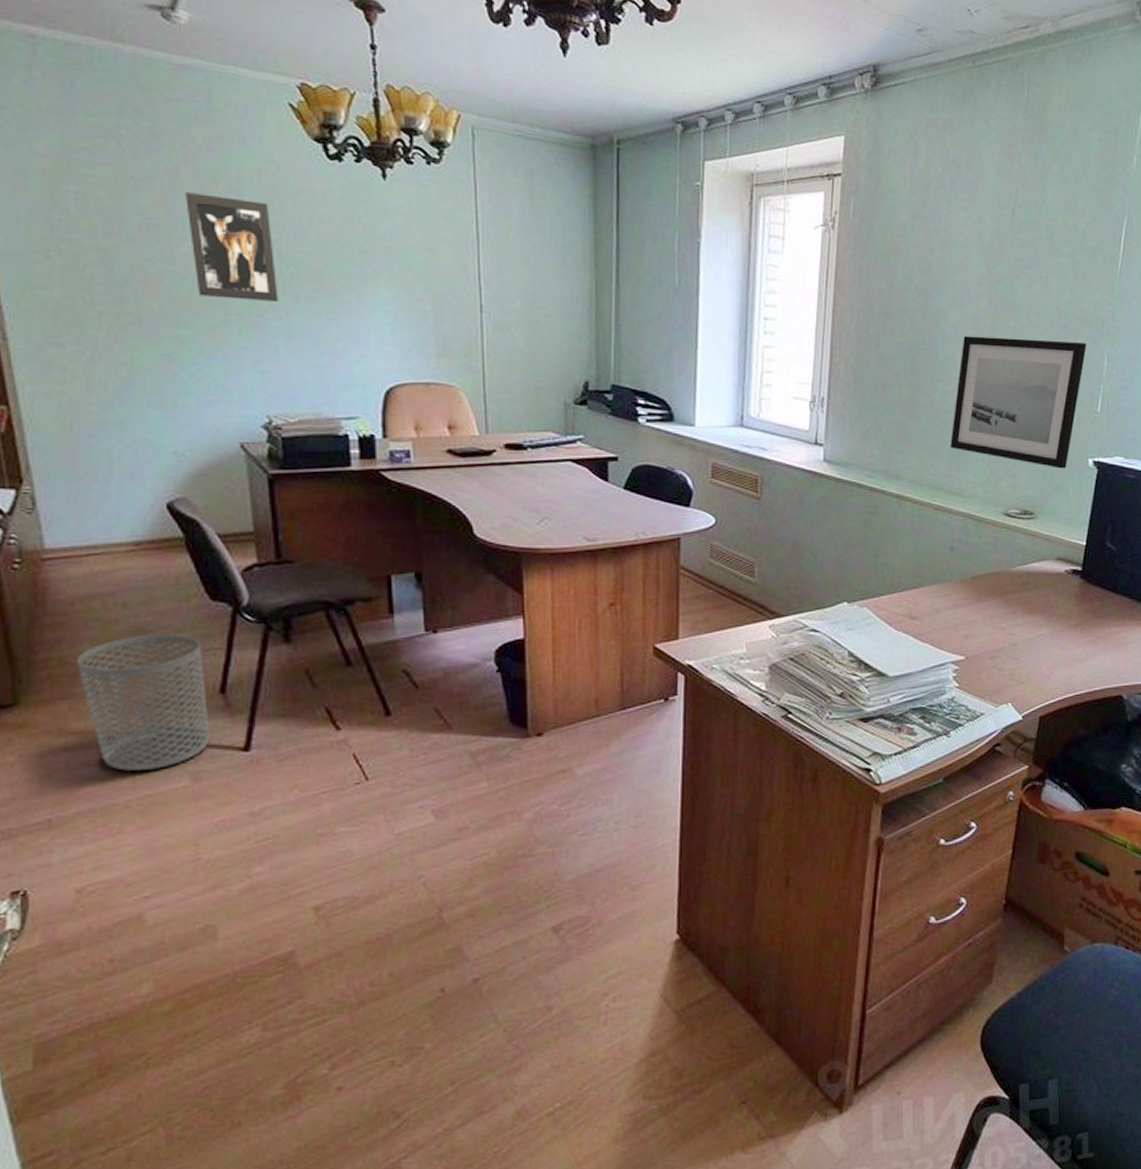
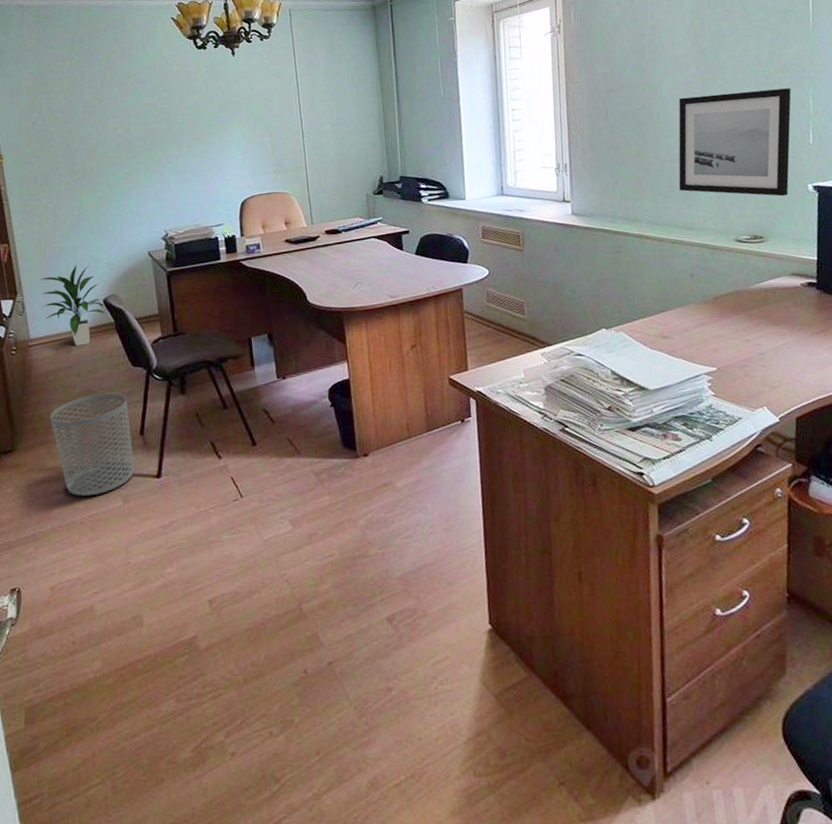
indoor plant: none [63,448,172,566] -> present [40,264,107,346]
wall art: present [186,192,279,301] -> none [111,85,169,154]

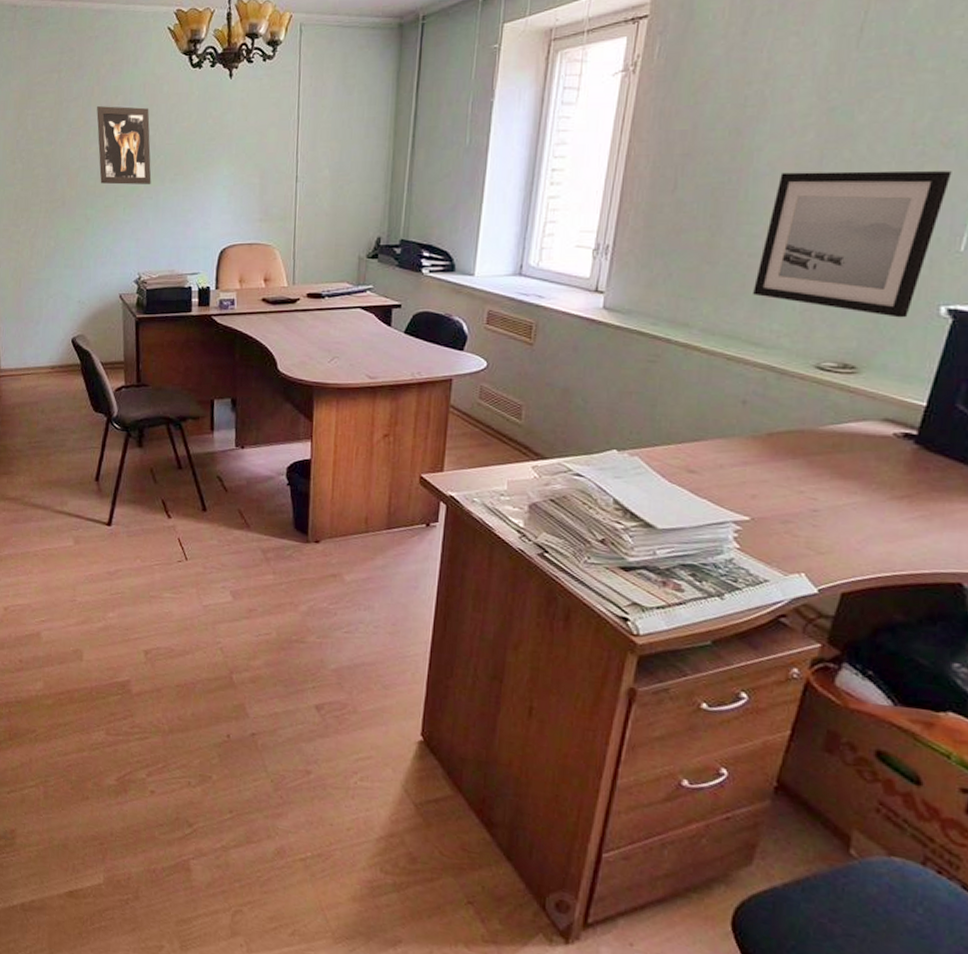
indoor plant: present [40,264,107,346] -> none [14,298,74,383]
waste bin: present [50,393,135,496] -> none [14,433,88,531]
wall art: none [111,85,169,154] -> present [97,106,152,185]

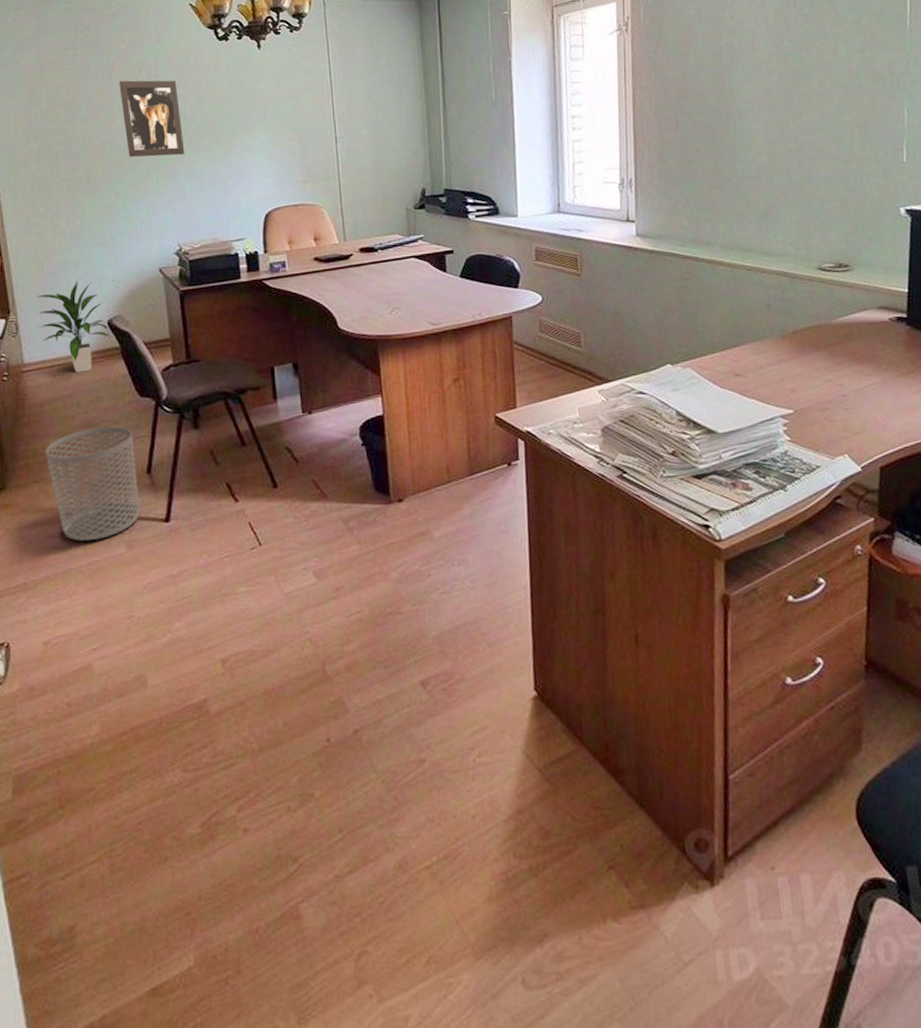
indoor plant: none [14,298,74,383] -> present [37,280,111,373]
waste bin: none [14,433,88,531] -> present [46,426,140,541]
wall art: present [753,170,952,318] -> none [756,99,884,221]

